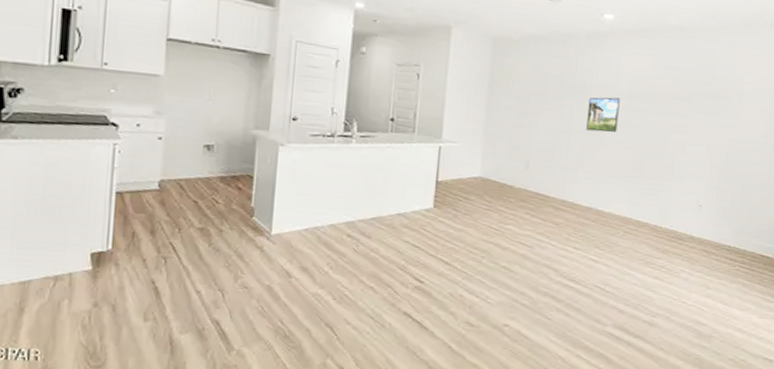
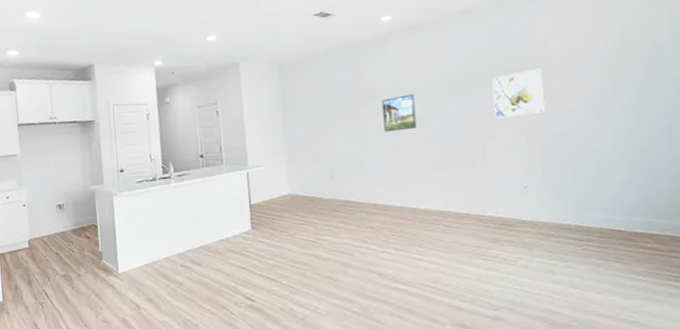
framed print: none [687,97,736,140] -> present [491,68,547,118]

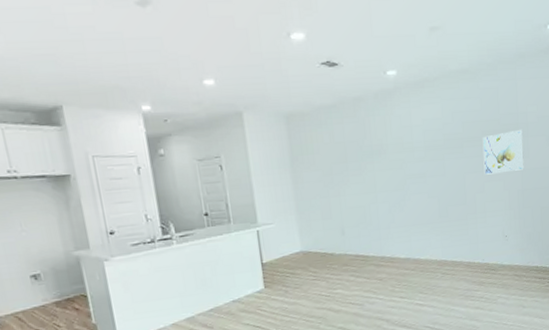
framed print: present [382,94,417,132] -> none [388,151,419,188]

